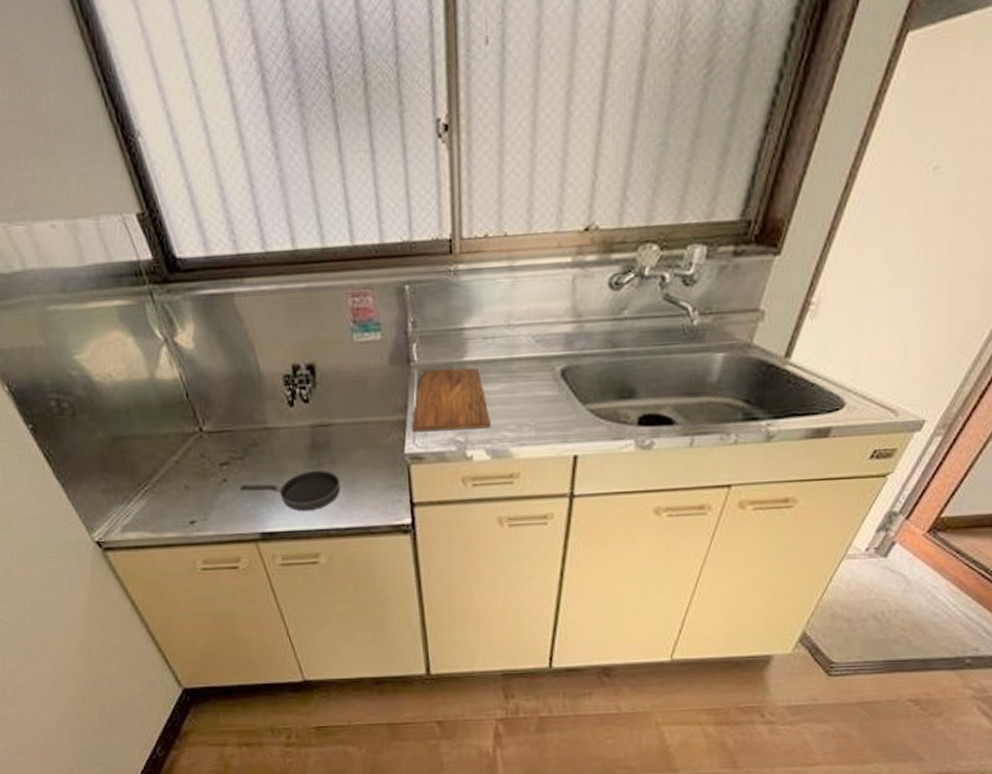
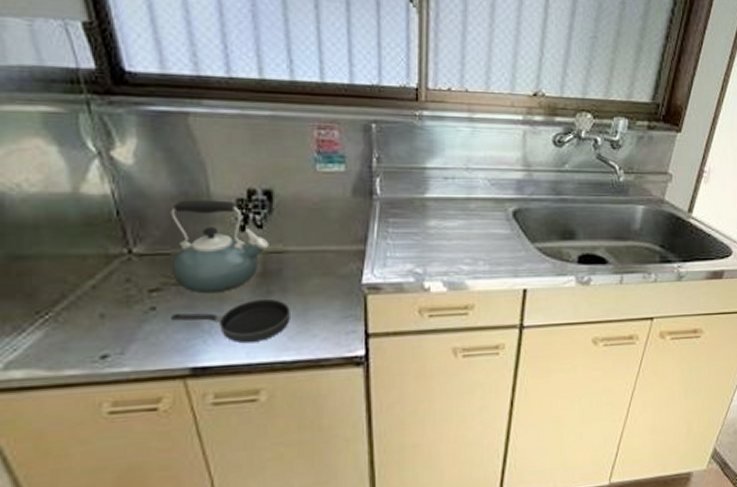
kettle: none [229,377,316,466] -> present [170,200,269,294]
cutting board: present [411,367,490,432] -> none [370,202,448,263]

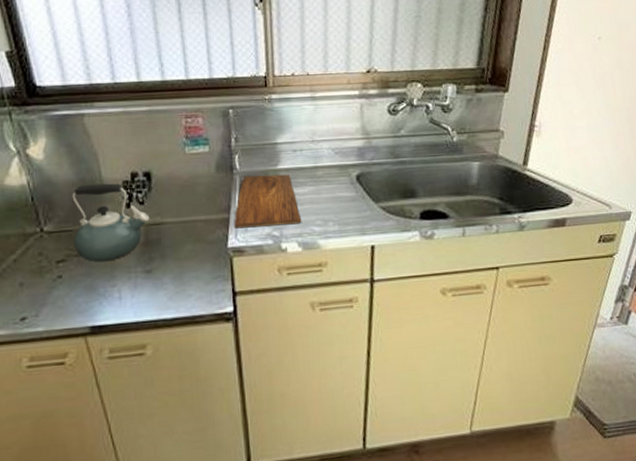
frying pan: present [171,298,290,342] -> none [74,264,169,304]
cutting board: none [370,202,448,263] -> present [234,174,301,229]

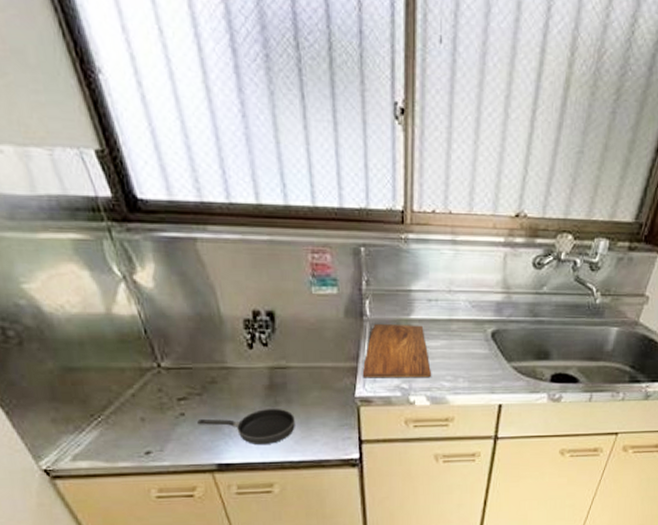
kettle: present [72,183,150,263] -> none [189,320,274,403]
frying pan: none [74,264,169,304] -> present [197,408,295,444]

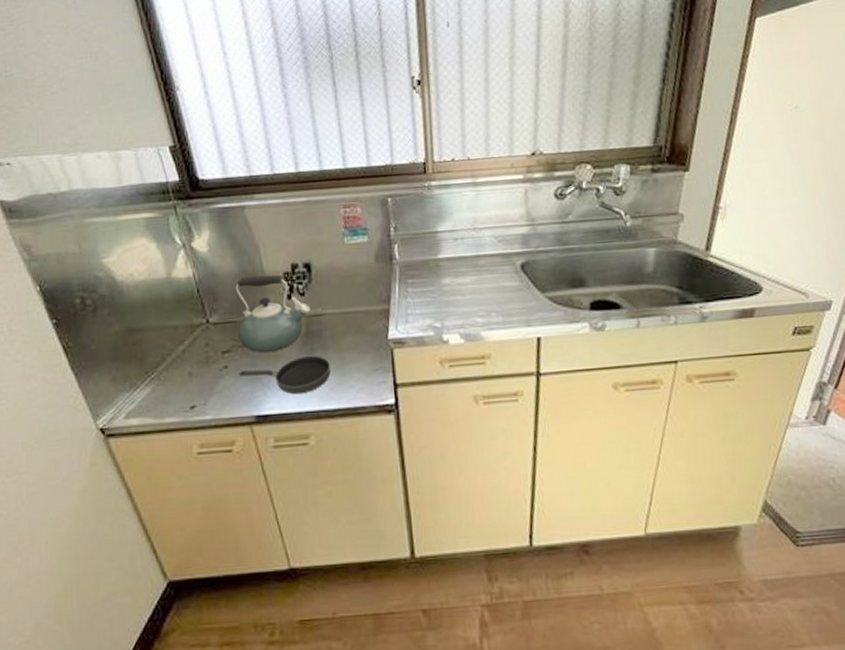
kettle: none [189,320,274,403] -> present [235,274,311,353]
cutting board: present [362,323,431,378] -> none [394,263,463,320]

